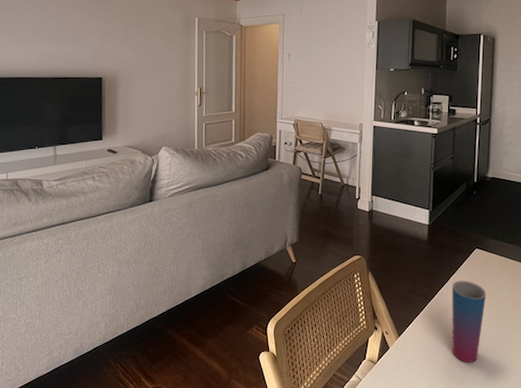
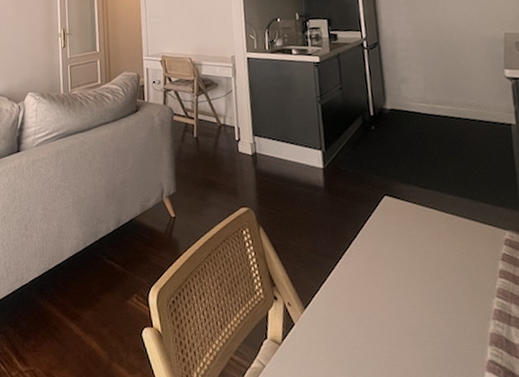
cup: present [452,281,487,363] -> none [361,236,409,345]

